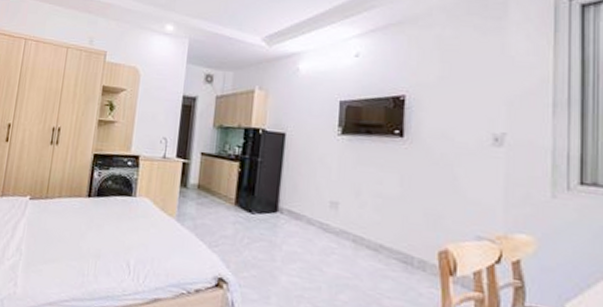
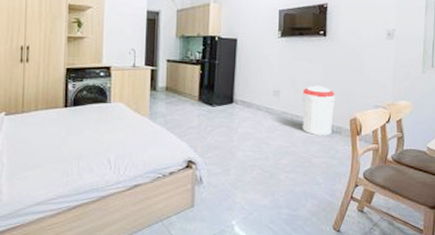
trash can: none [368,199,416,271] -> present [302,85,335,136]

